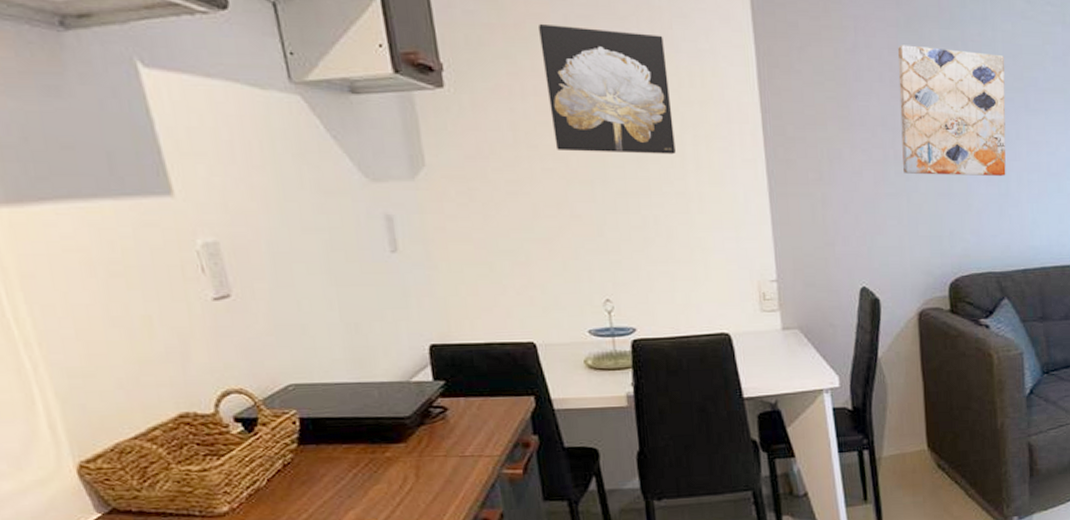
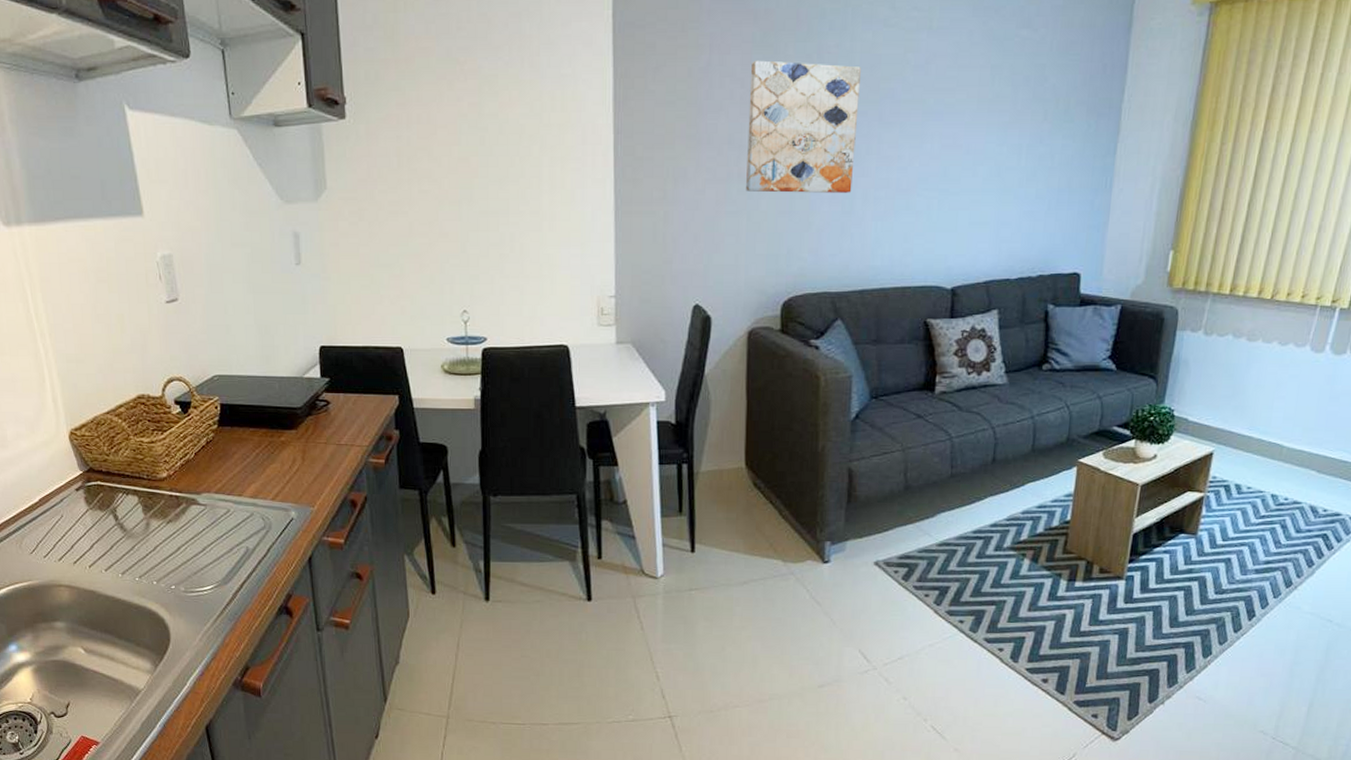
wall art: present [539,23,676,155] -> none [426,56,533,176]

